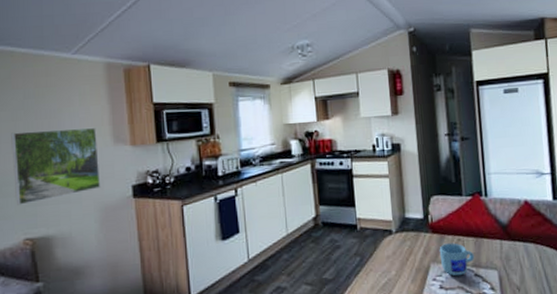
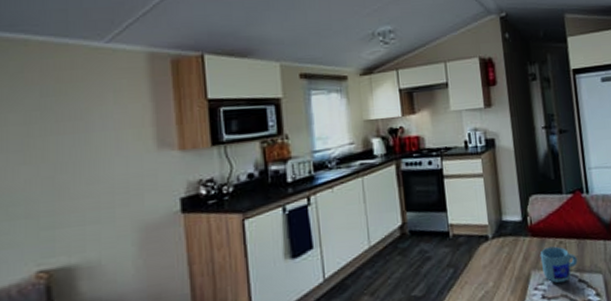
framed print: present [11,127,101,205] -> none [22,129,141,230]

